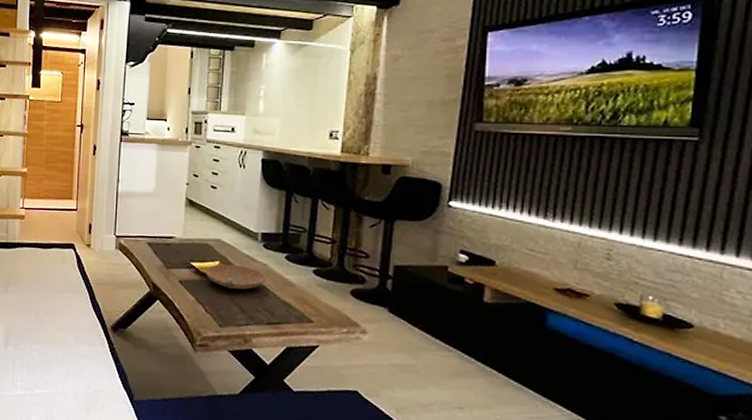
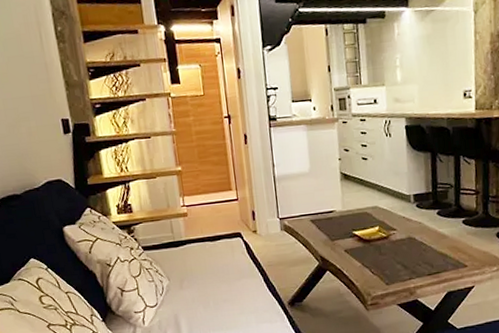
bowl: present [205,264,265,290] -> none [367,226,422,250]

